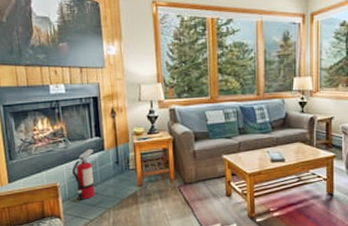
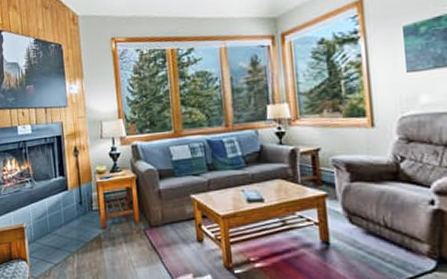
fire extinguisher: present [72,148,95,201] -> none [38,188,59,243]

